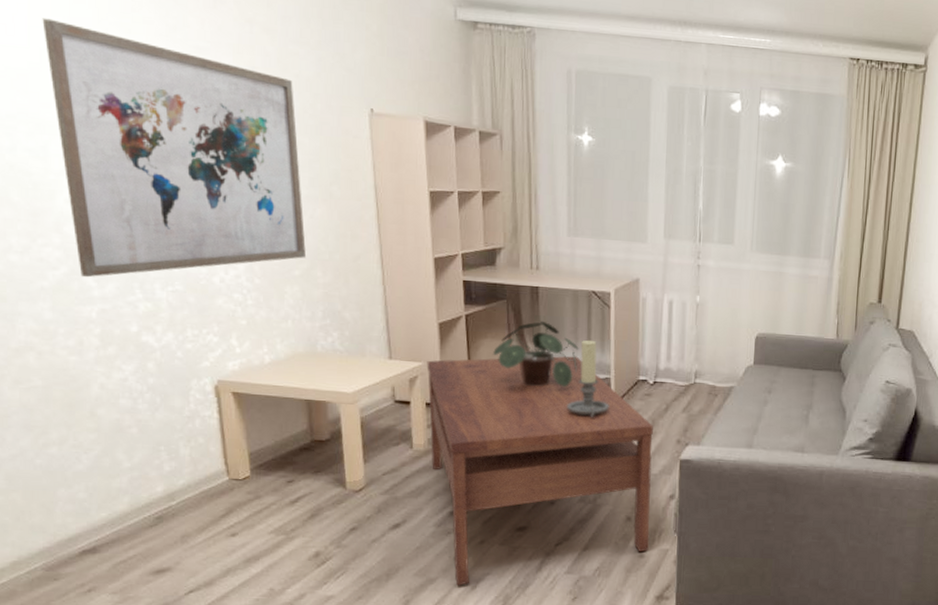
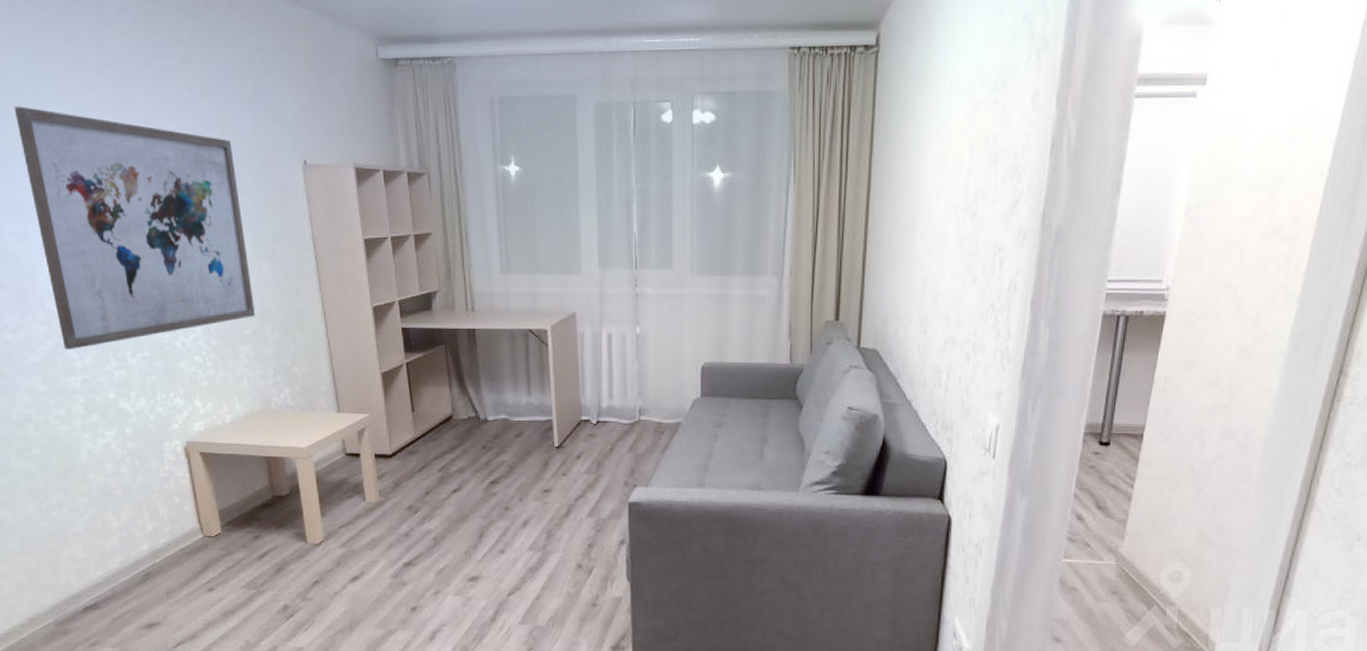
coffee table: present [427,356,653,585] -> none [373,399,602,637]
potted plant: present [493,320,579,388] -> none [435,364,519,433]
candle holder: present [566,339,609,418] -> none [510,381,553,463]

